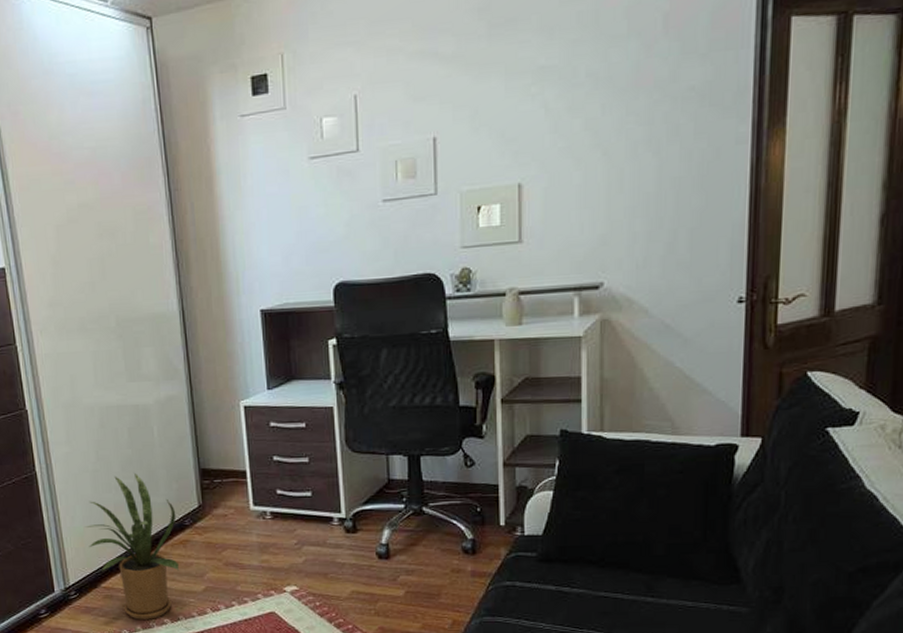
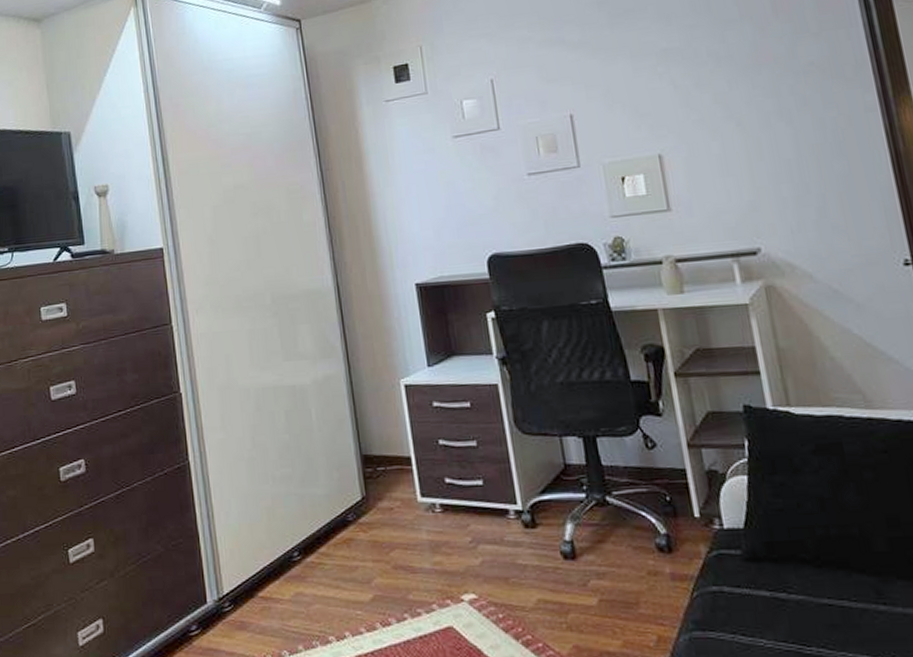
house plant: present [86,473,179,620] -> none [241,461,343,637]

